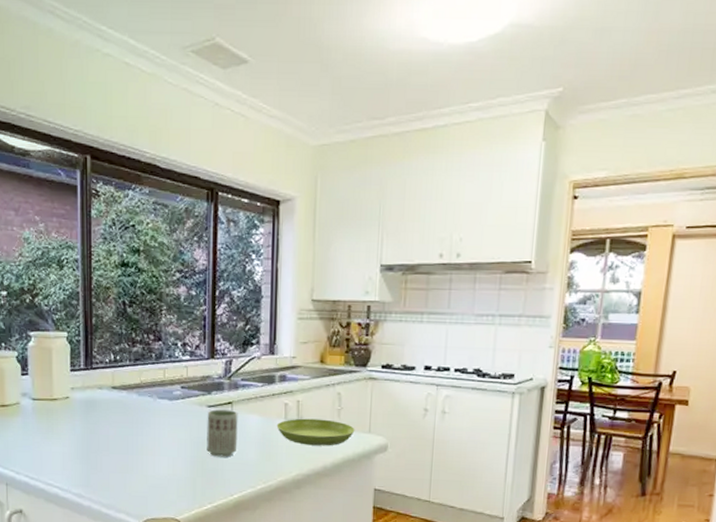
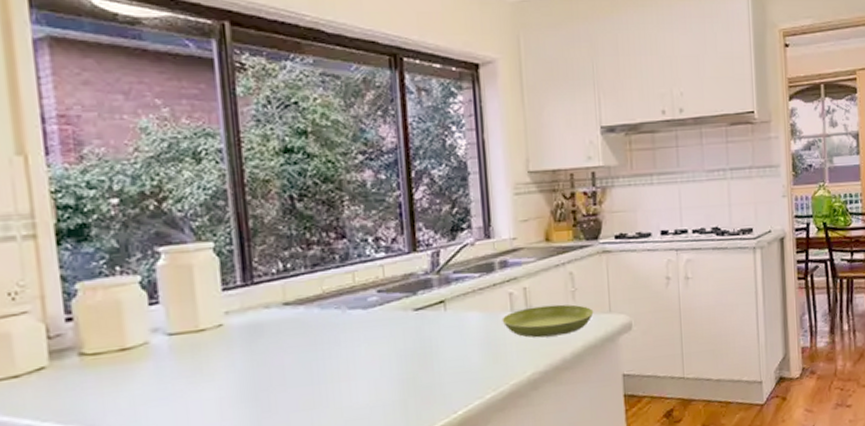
cup: present [207,409,238,457] -> none [414,310,457,369]

